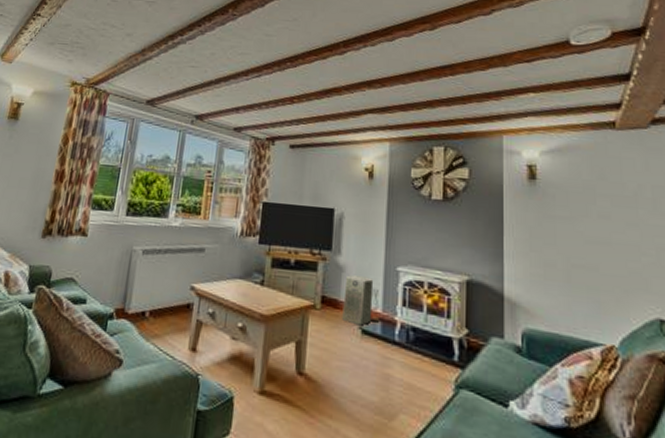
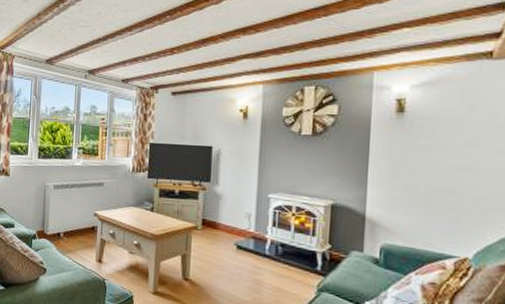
air purifier: present [342,275,374,326] -> none [220,202,248,243]

